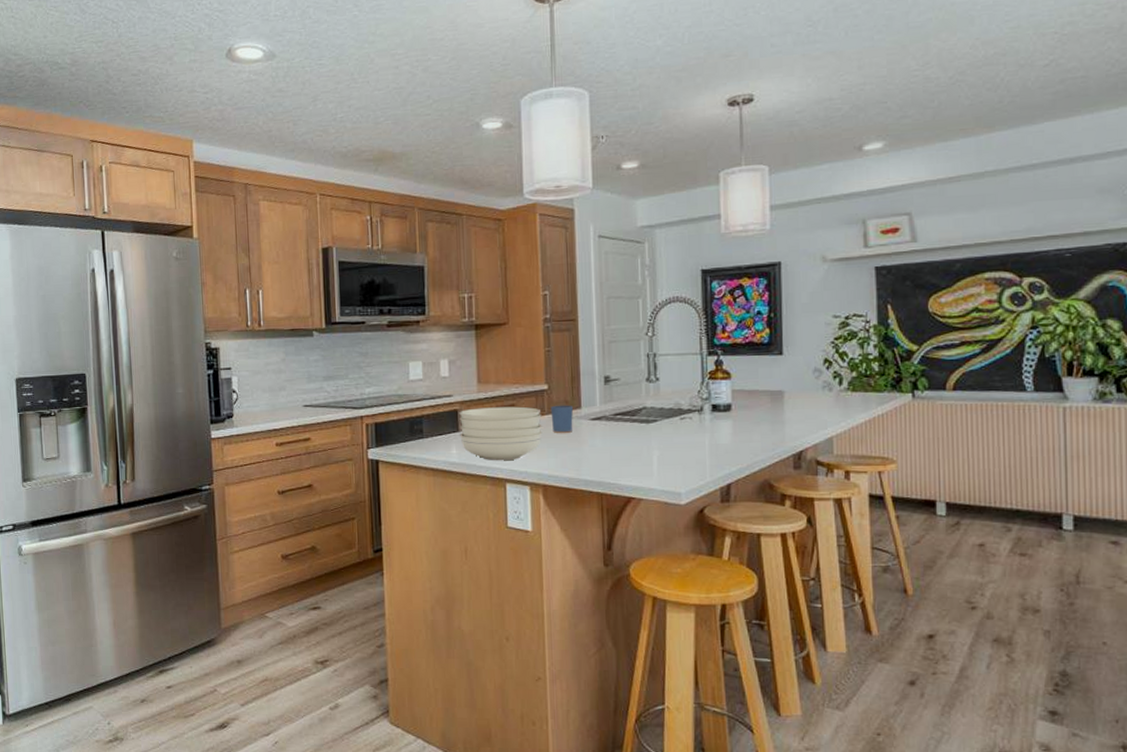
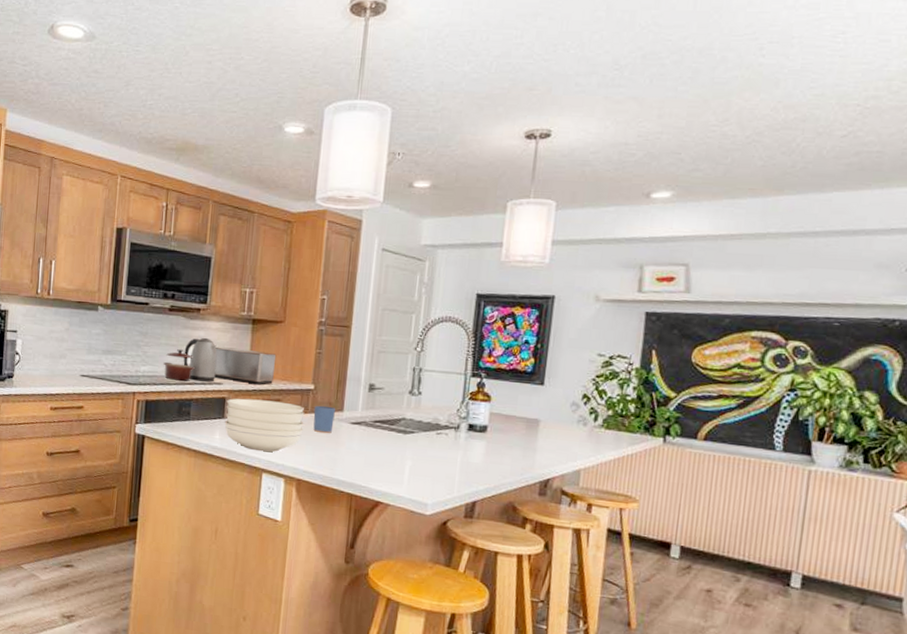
saucepan: none [388,366,421,398] -> present [163,349,195,381]
kettle: none [408,351,444,396] -> present [183,338,217,382]
toaster: none [440,356,505,392] -> present [214,346,277,385]

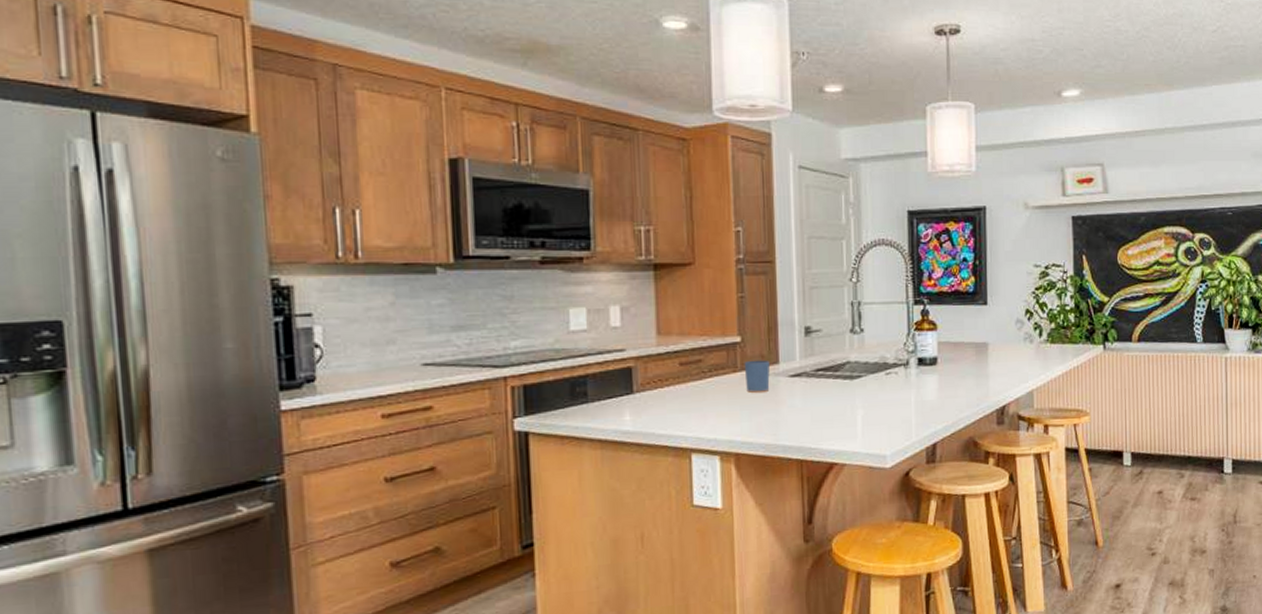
saucepan: present [163,349,195,381] -> none [541,313,585,354]
kettle: present [183,338,217,382] -> none [568,295,615,351]
toaster: present [214,346,277,385] -> none [610,302,691,346]
bowl: present [224,398,305,453] -> none [633,362,735,428]

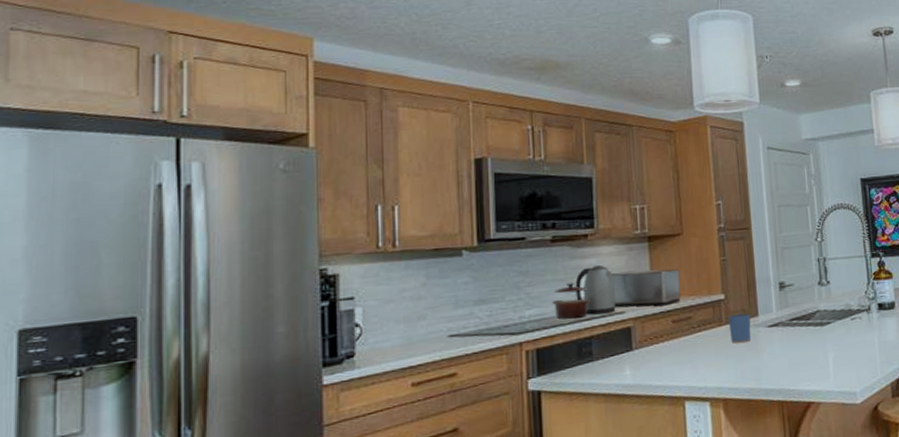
saucepan: none [541,313,585,354] -> present [552,283,590,320]
kettle: none [568,295,615,351] -> present [575,265,616,315]
toaster: none [610,302,691,346] -> present [611,268,681,307]

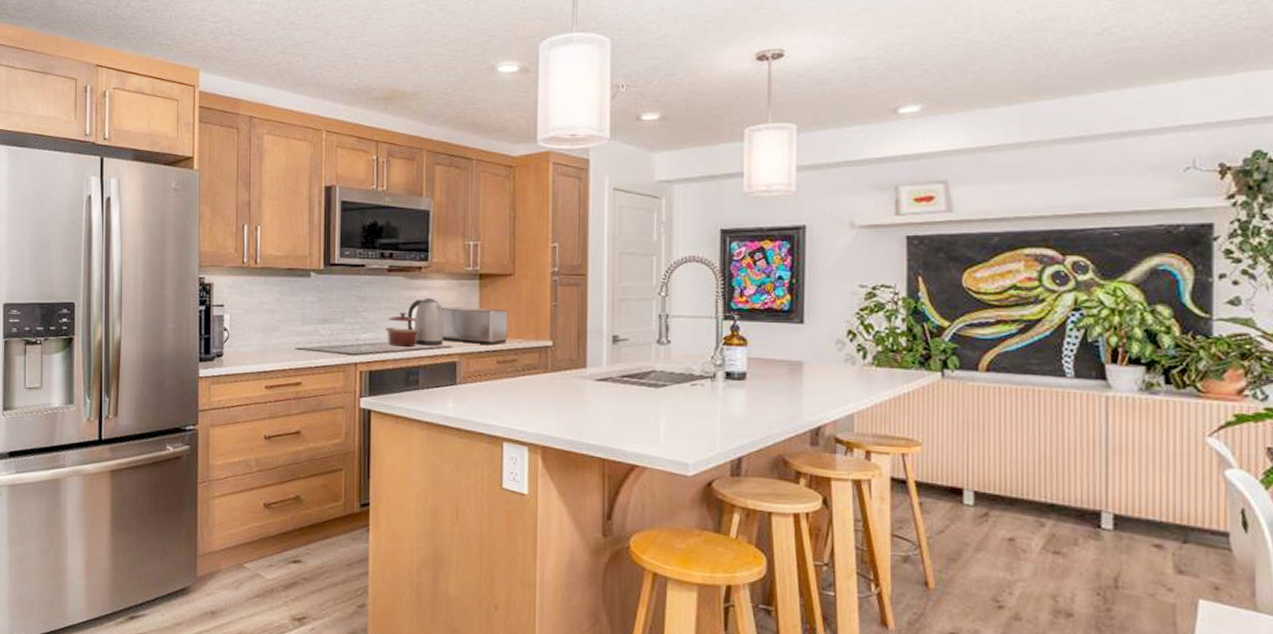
mug: present [728,313,751,343] -> none [554,363,577,393]

